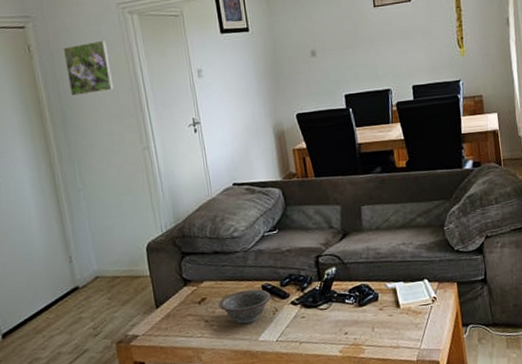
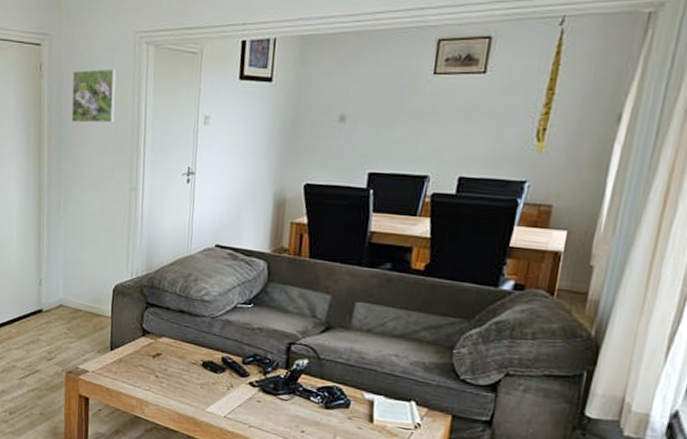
decorative bowl: present [218,289,271,324] -> none [172,356,229,391]

